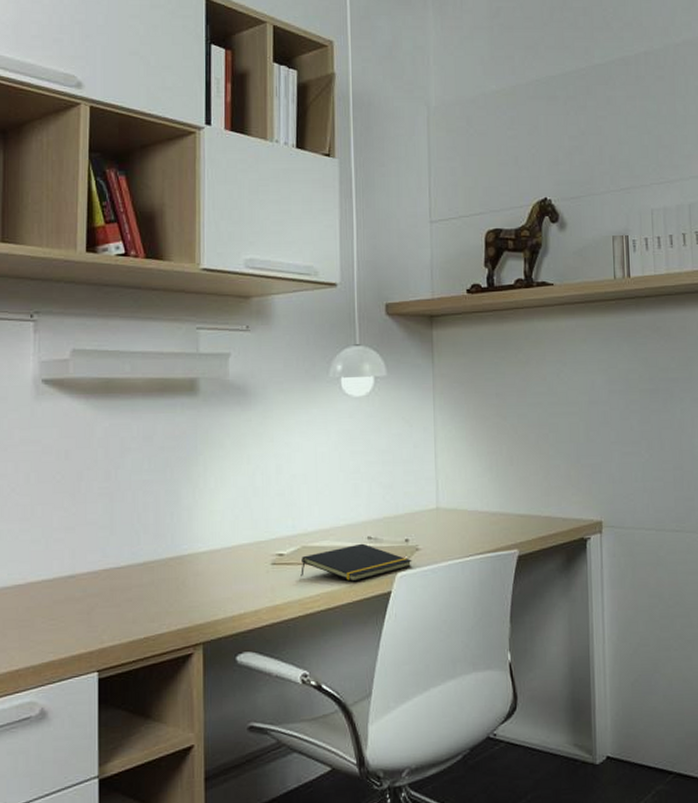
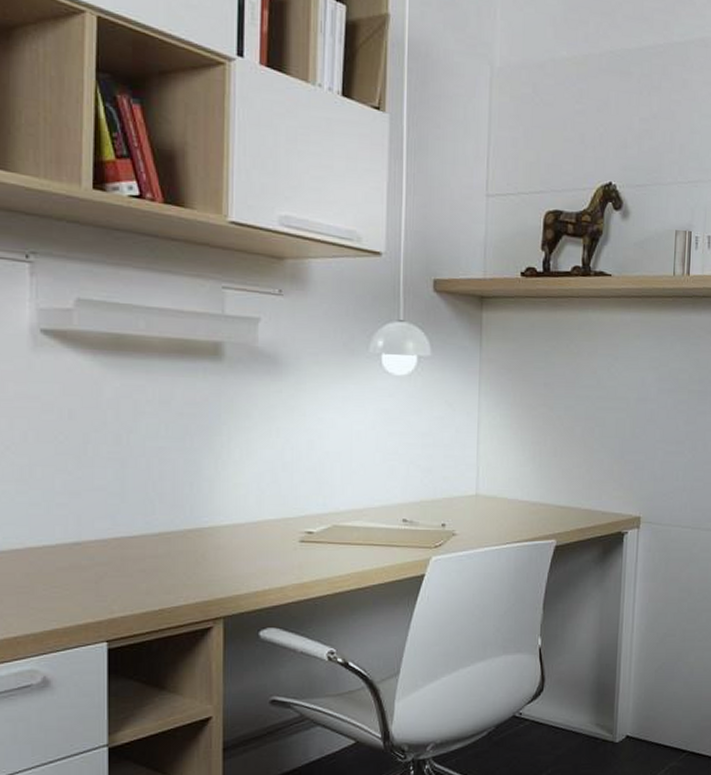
notepad: present [300,543,412,582] -> none [330,525,448,563]

